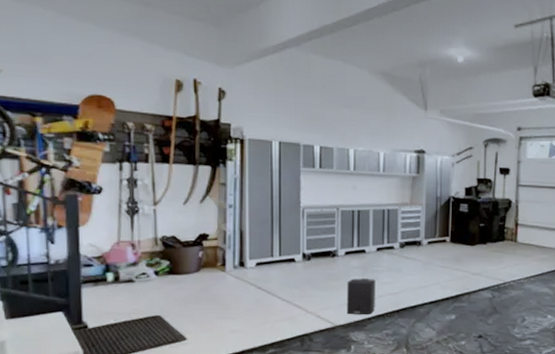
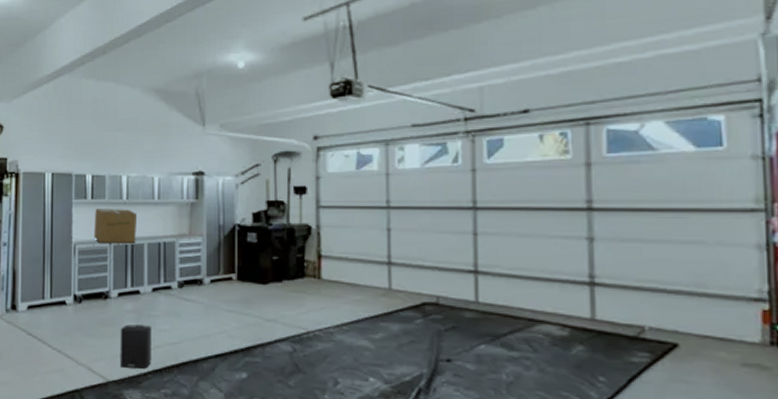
box: none [322,177,363,211] -> present [94,209,136,245]

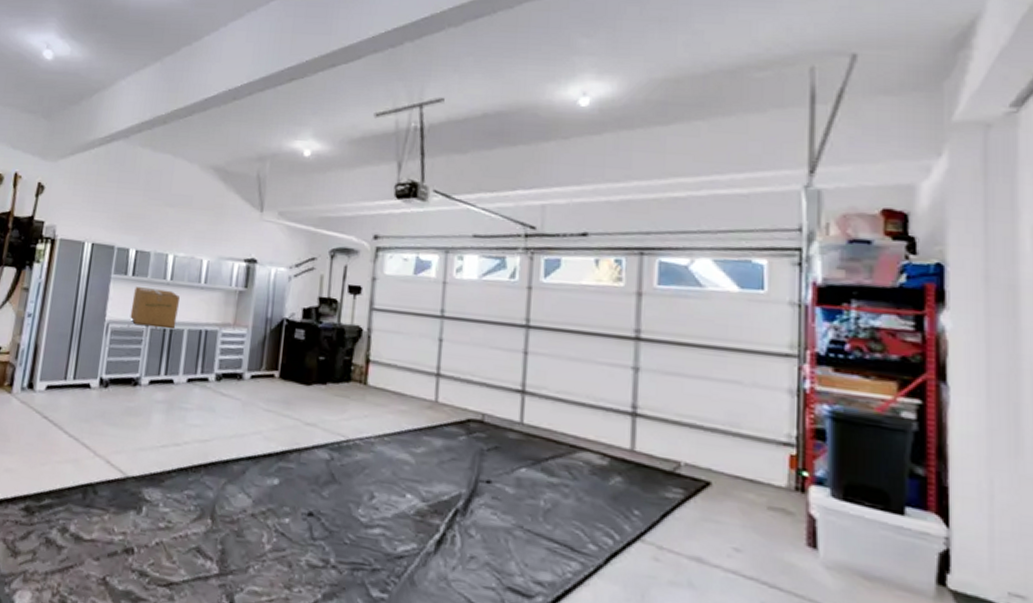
pedal bin: present [120,324,152,369] -> none [142,415,182,466]

